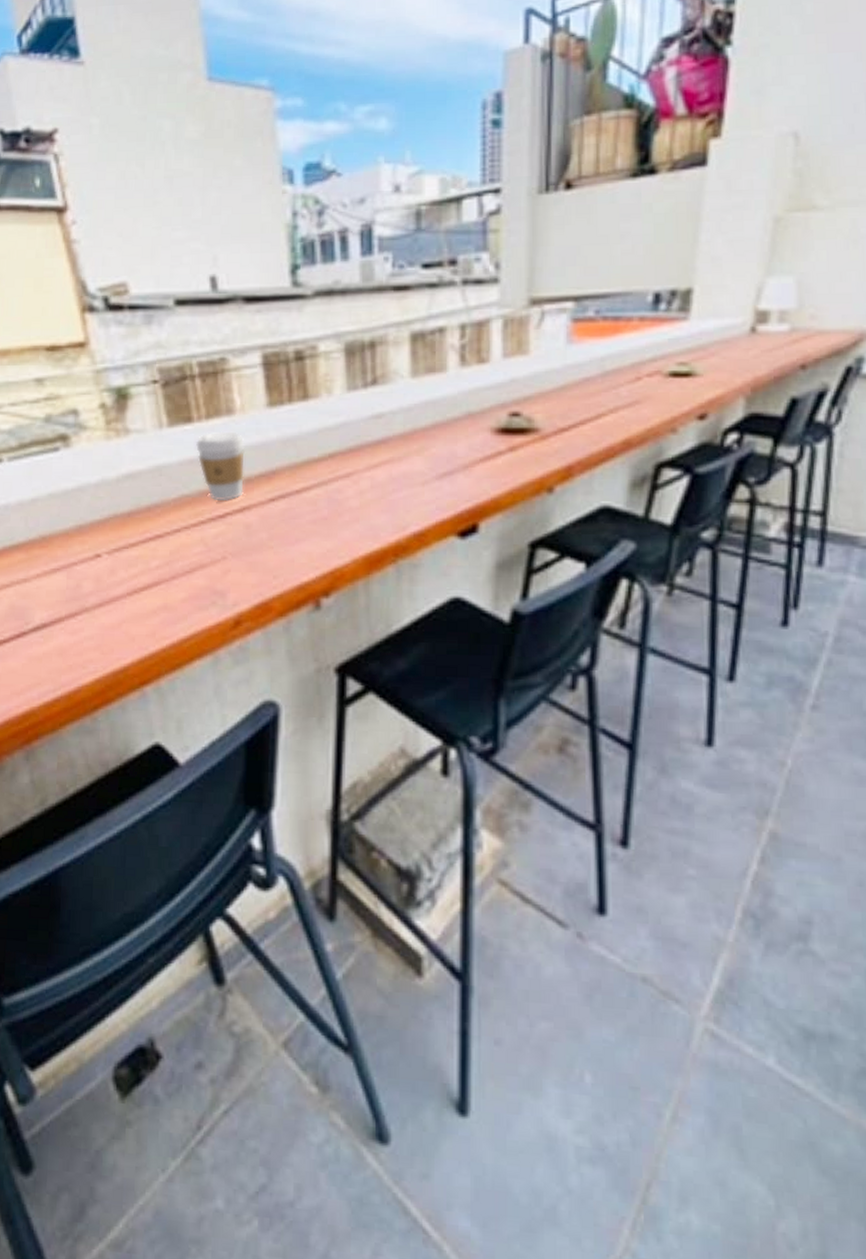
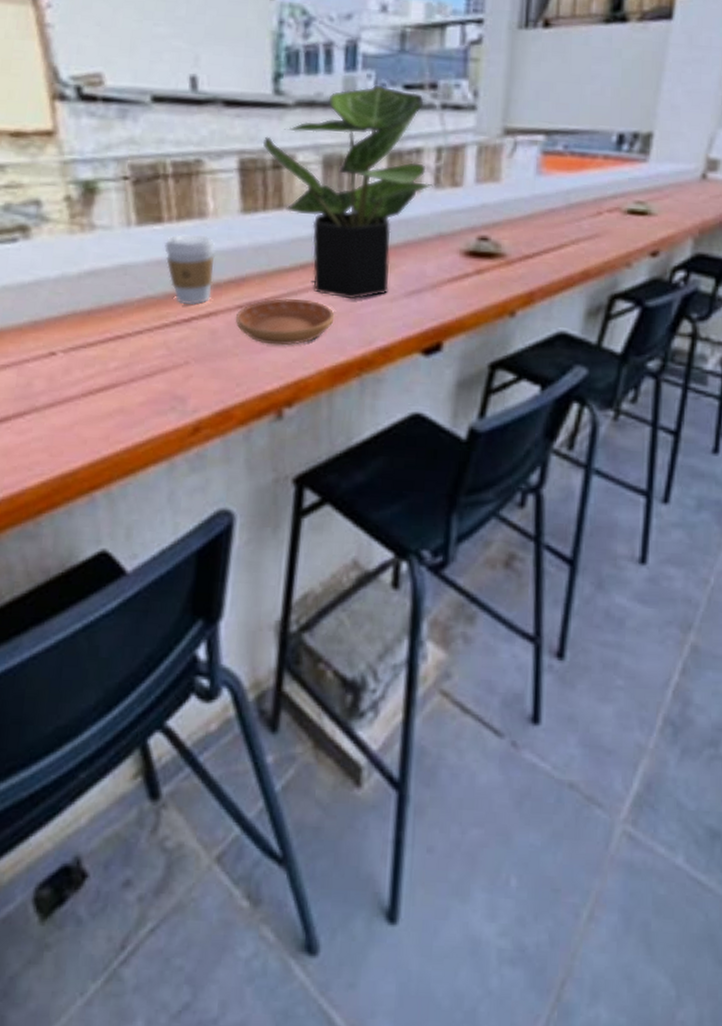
saucer: none [268,489,366,536] -> present [235,299,335,346]
potted plant: none [284,266,463,486] -> present [262,85,437,300]

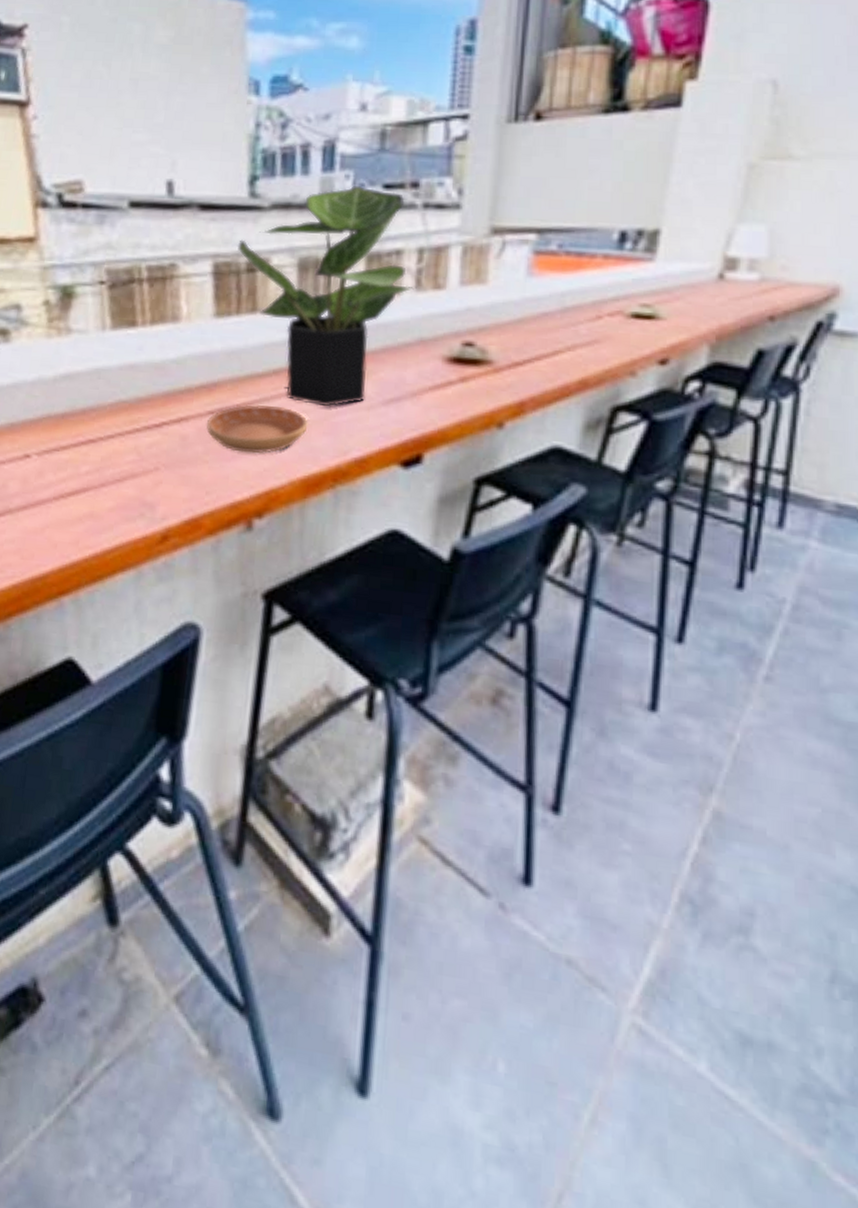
coffee cup: present [164,234,216,306] -> none [138,338,188,411]

